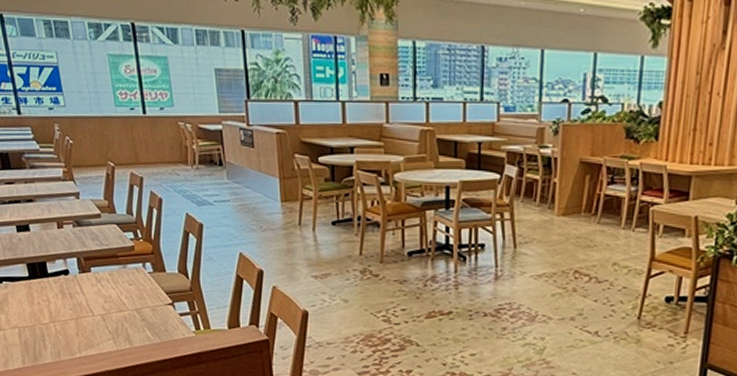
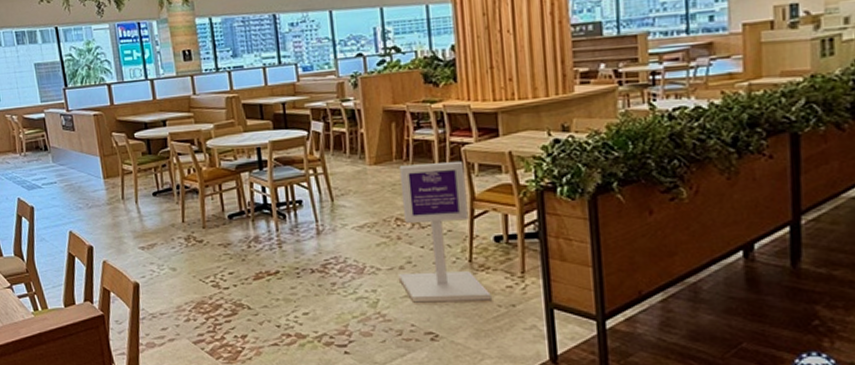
sign stand: none [567,219,653,356] -> present [397,160,491,303]

